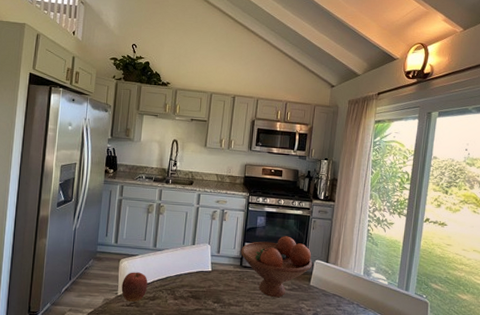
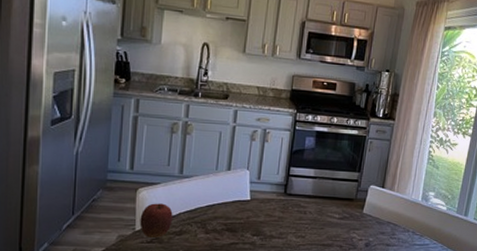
fruit bowl: present [241,236,313,298] -> none [285,159,367,228]

